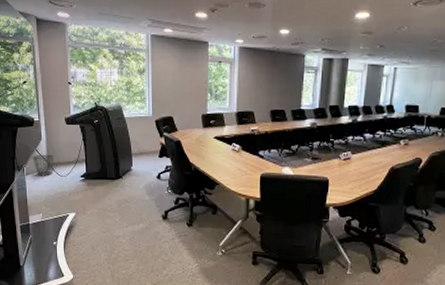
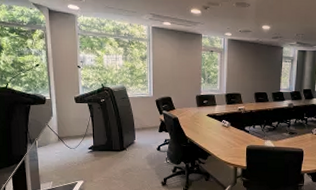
wastebasket: present [32,154,54,176] -> none [43,129,64,148]

